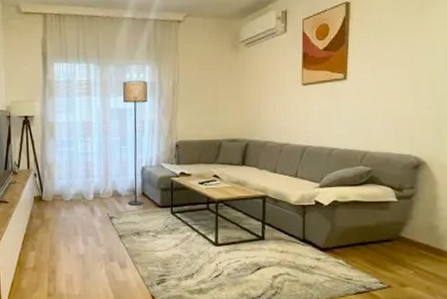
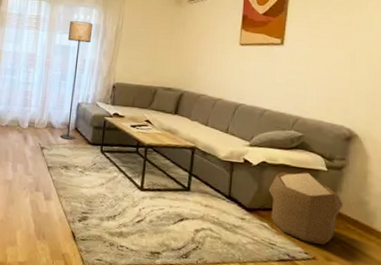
pouf: none [341,205,414,273] -> present [268,171,343,245]

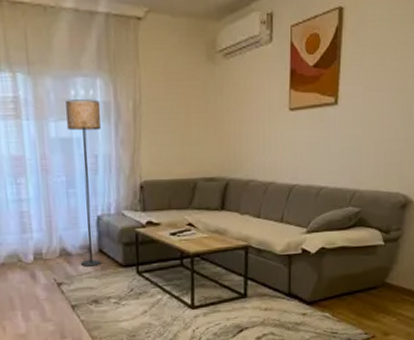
pouf: present [268,171,343,245] -> none [328,250,398,323]

